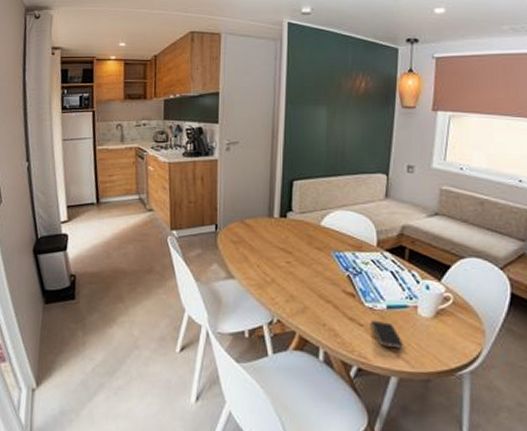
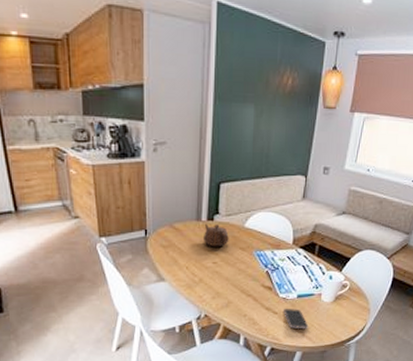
teapot: none [276,221,303,246] -> present [204,224,229,247]

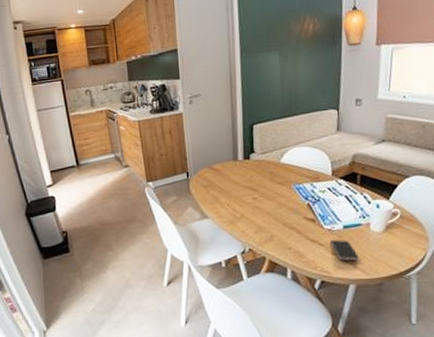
teapot: present [204,224,229,247] -> none [241,162,266,184]

